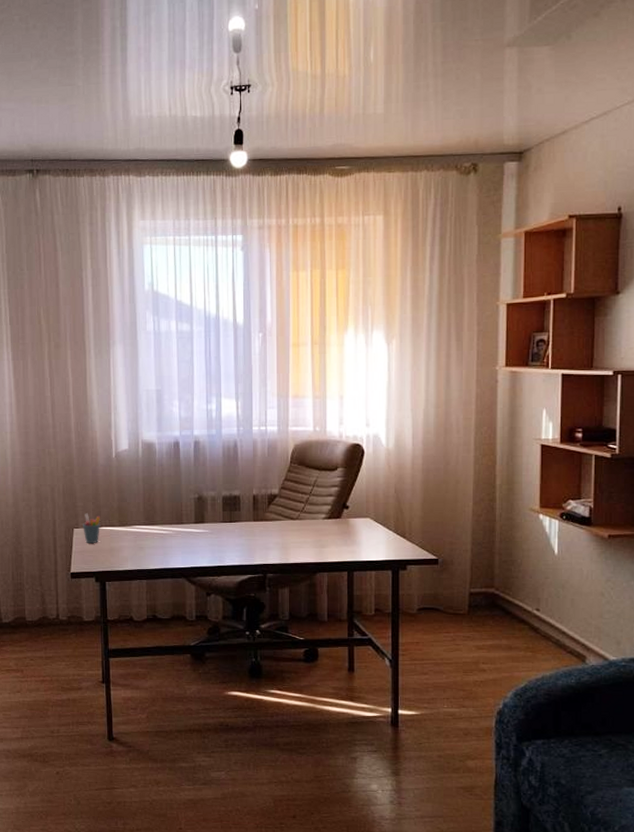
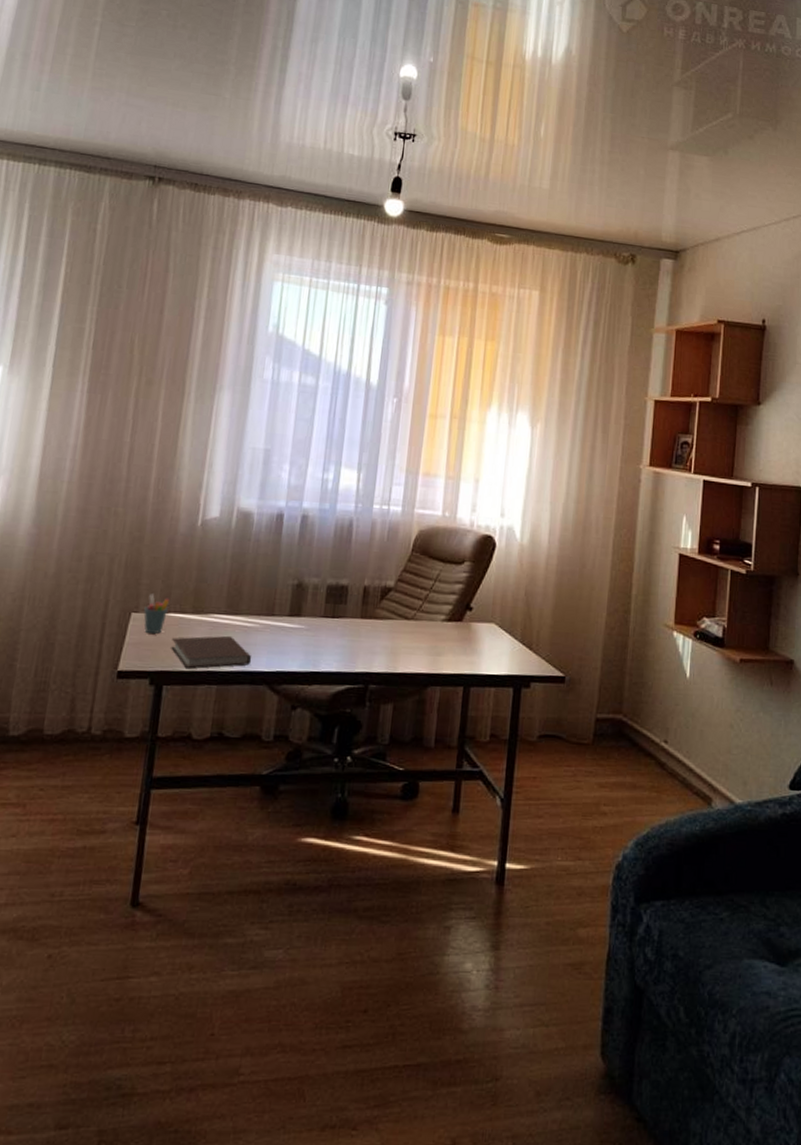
notebook: none [107,541,170,569] -> present [171,635,252,669]

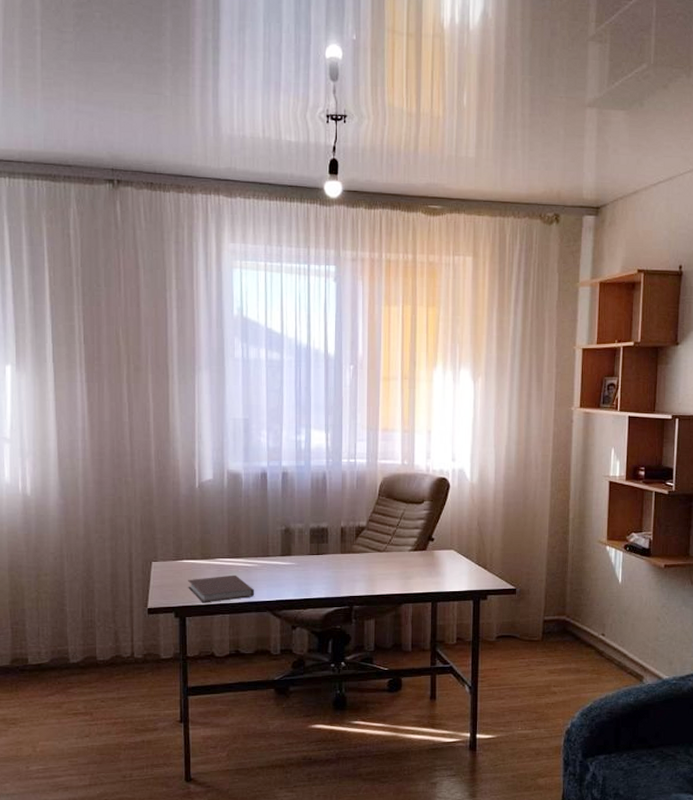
pen holder: present [143,594,169,634] -> none [162,546,181,577]

